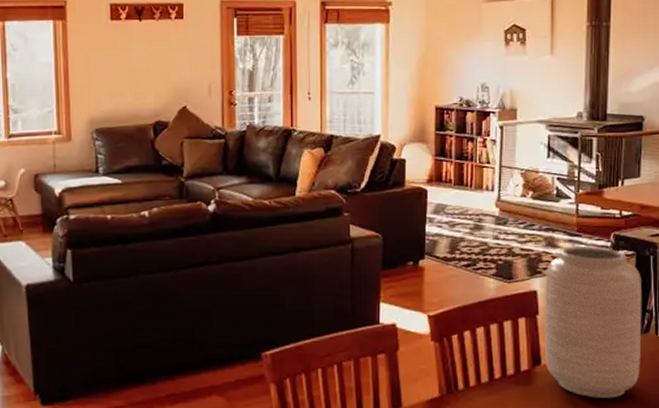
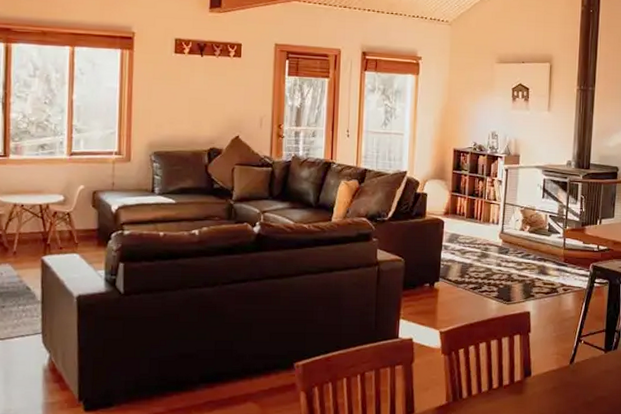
vase: present [545,247,642,398] -> none [534,275,613,406]

